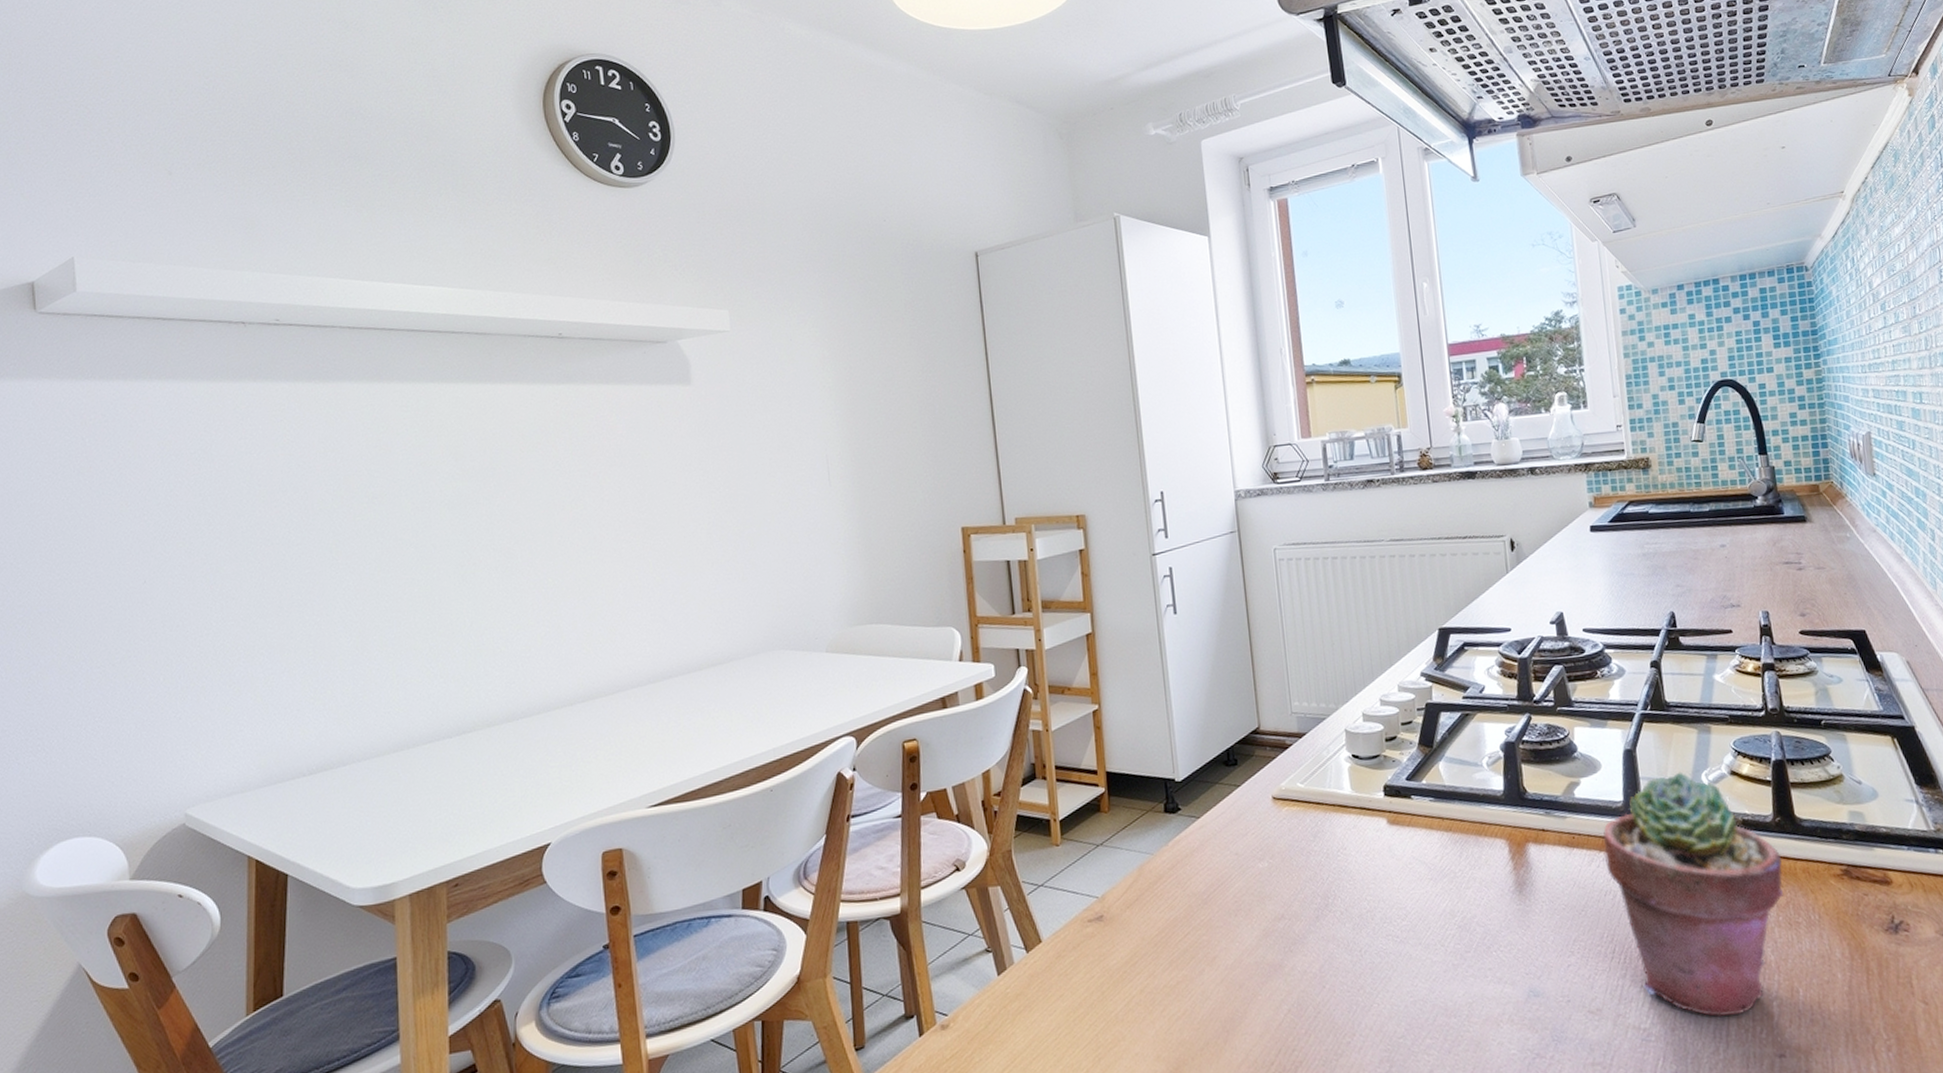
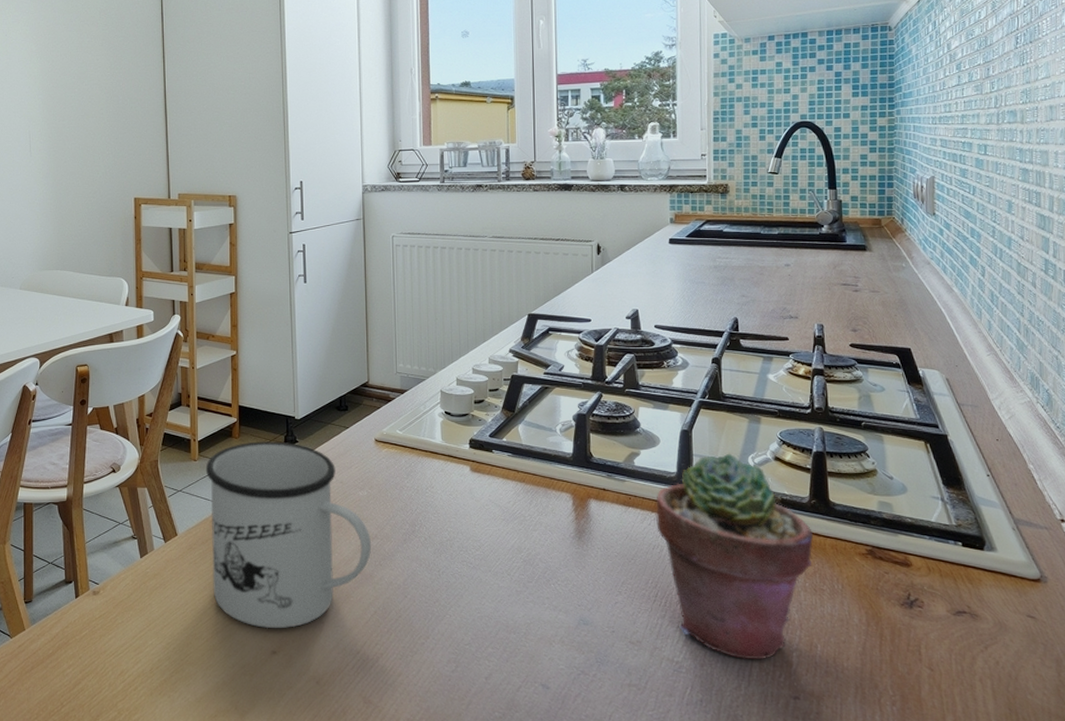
mug: none [1070,811,1279,1048] -> present [205,441,371,629]

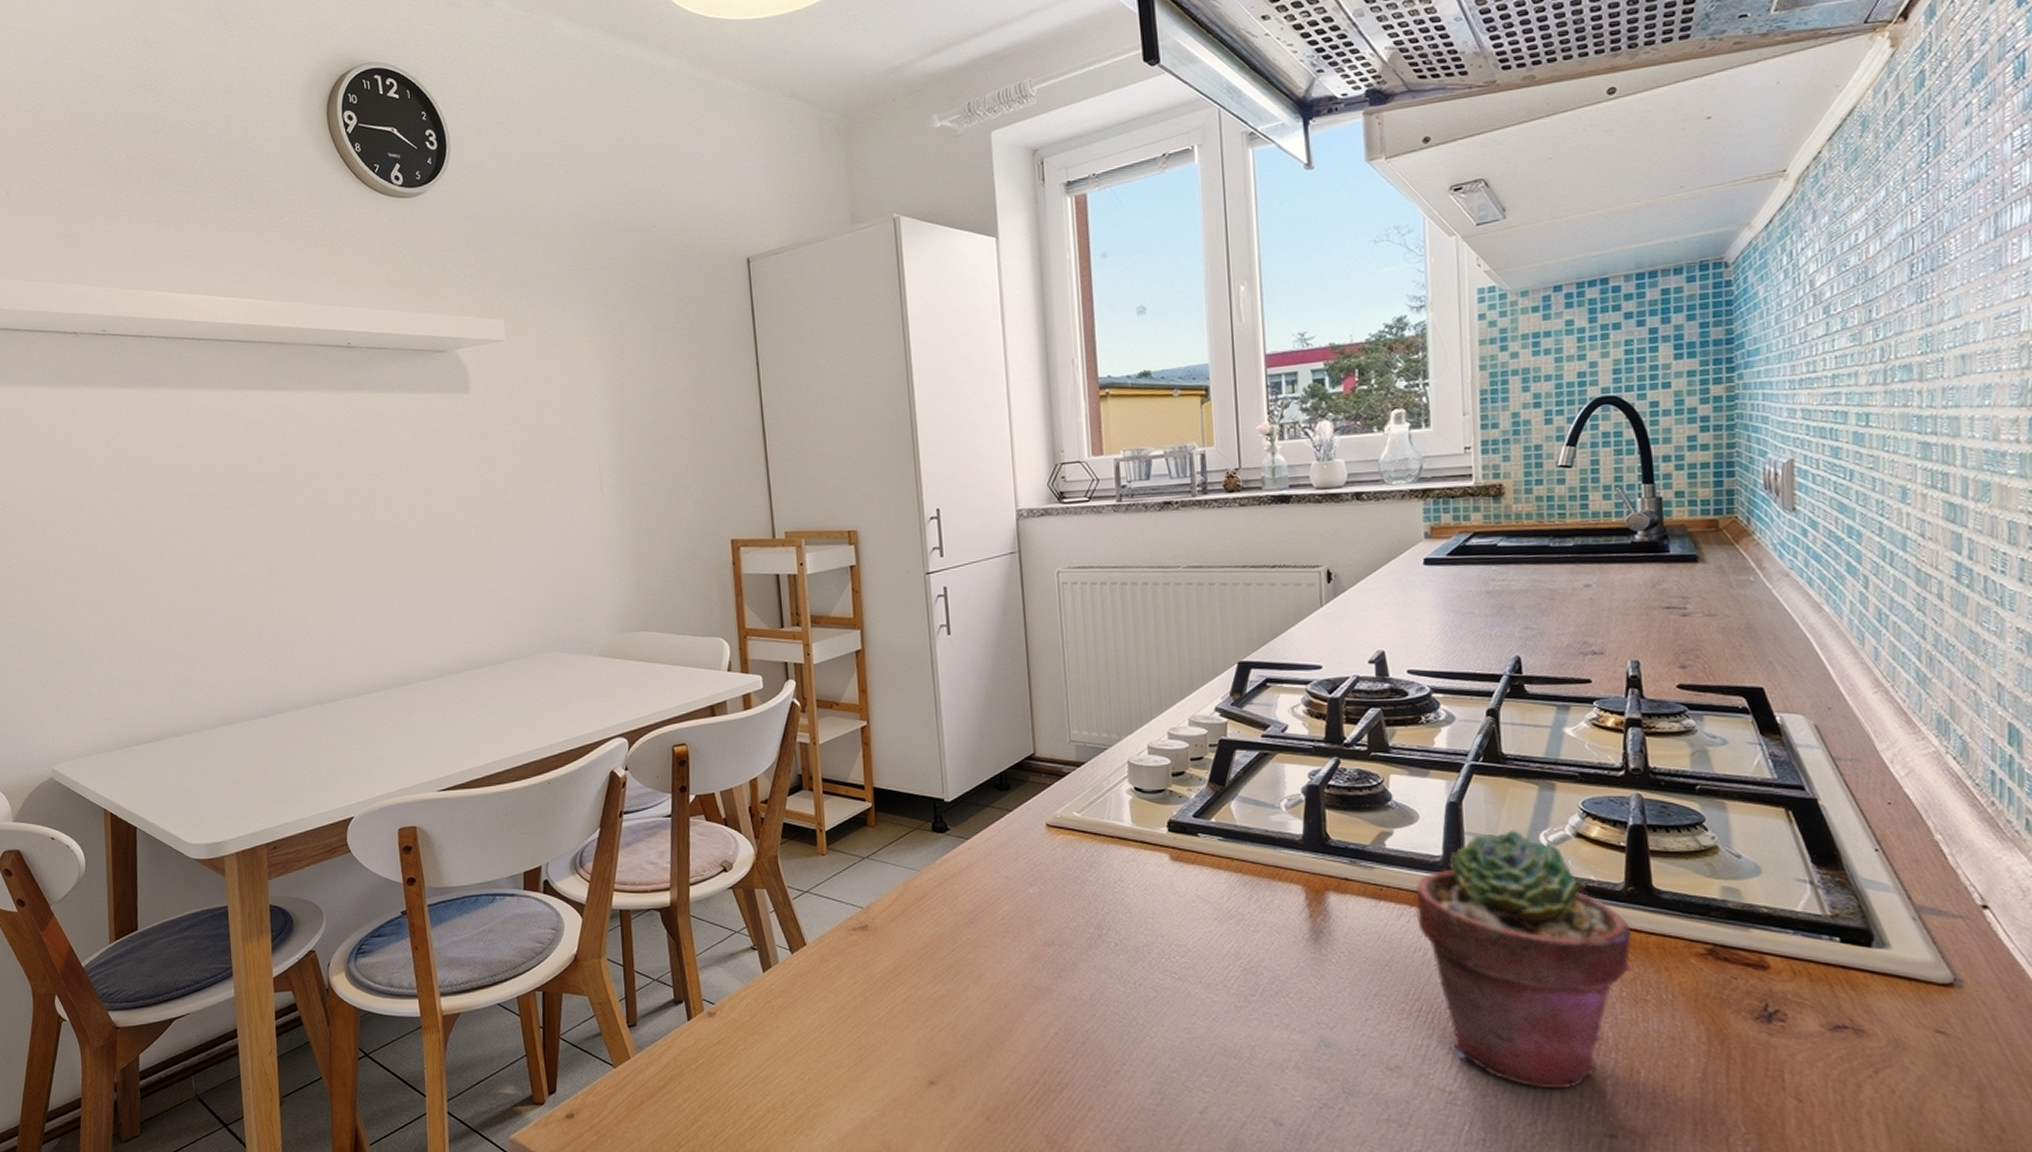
mug: present [205,441,371,629] -> none [836,829,1048,1055]

